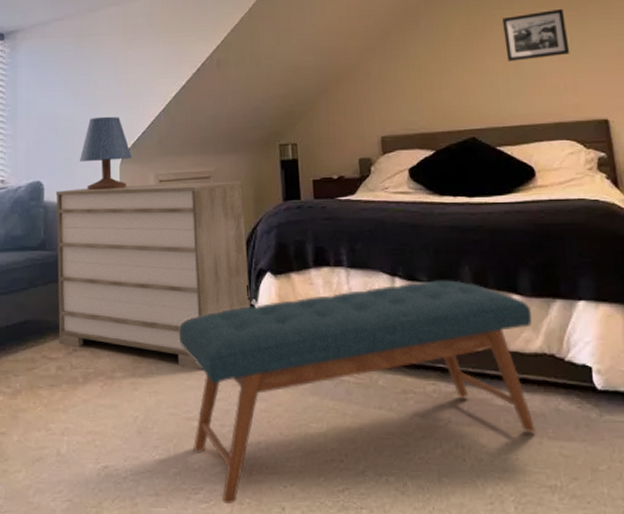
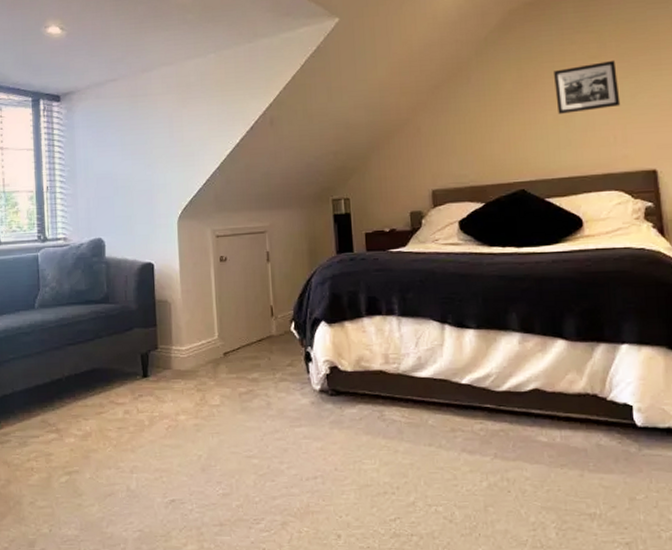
dresser: present [55,181,250,370] -> none [116,235,306,412]
table lamp: present [79,116,132,191] -> none [138,174,189,247]
bench: present [178,280,537,503] -> none [237,326,578,532]

